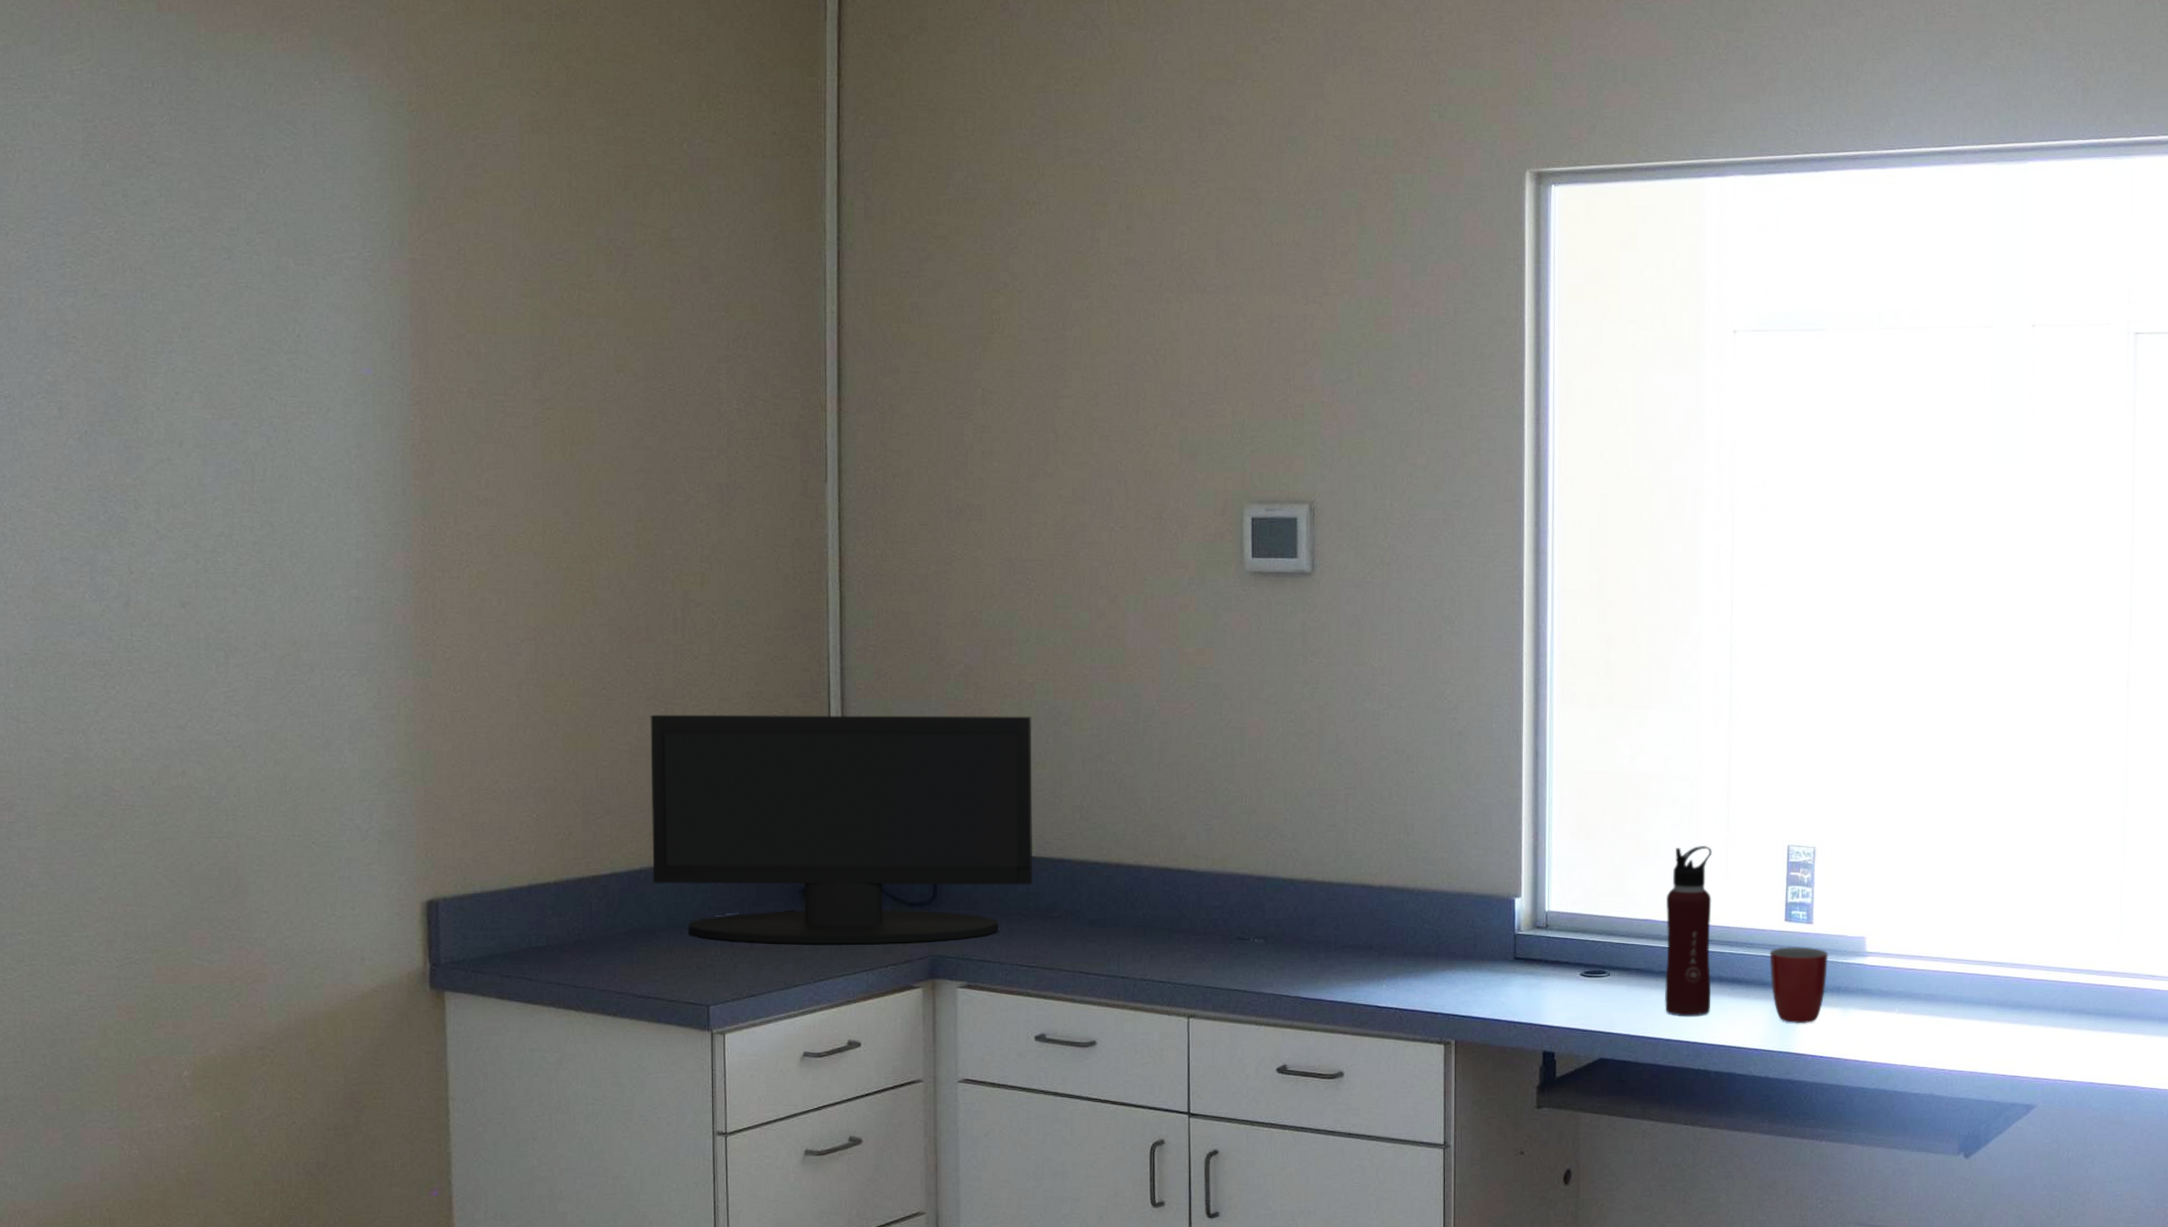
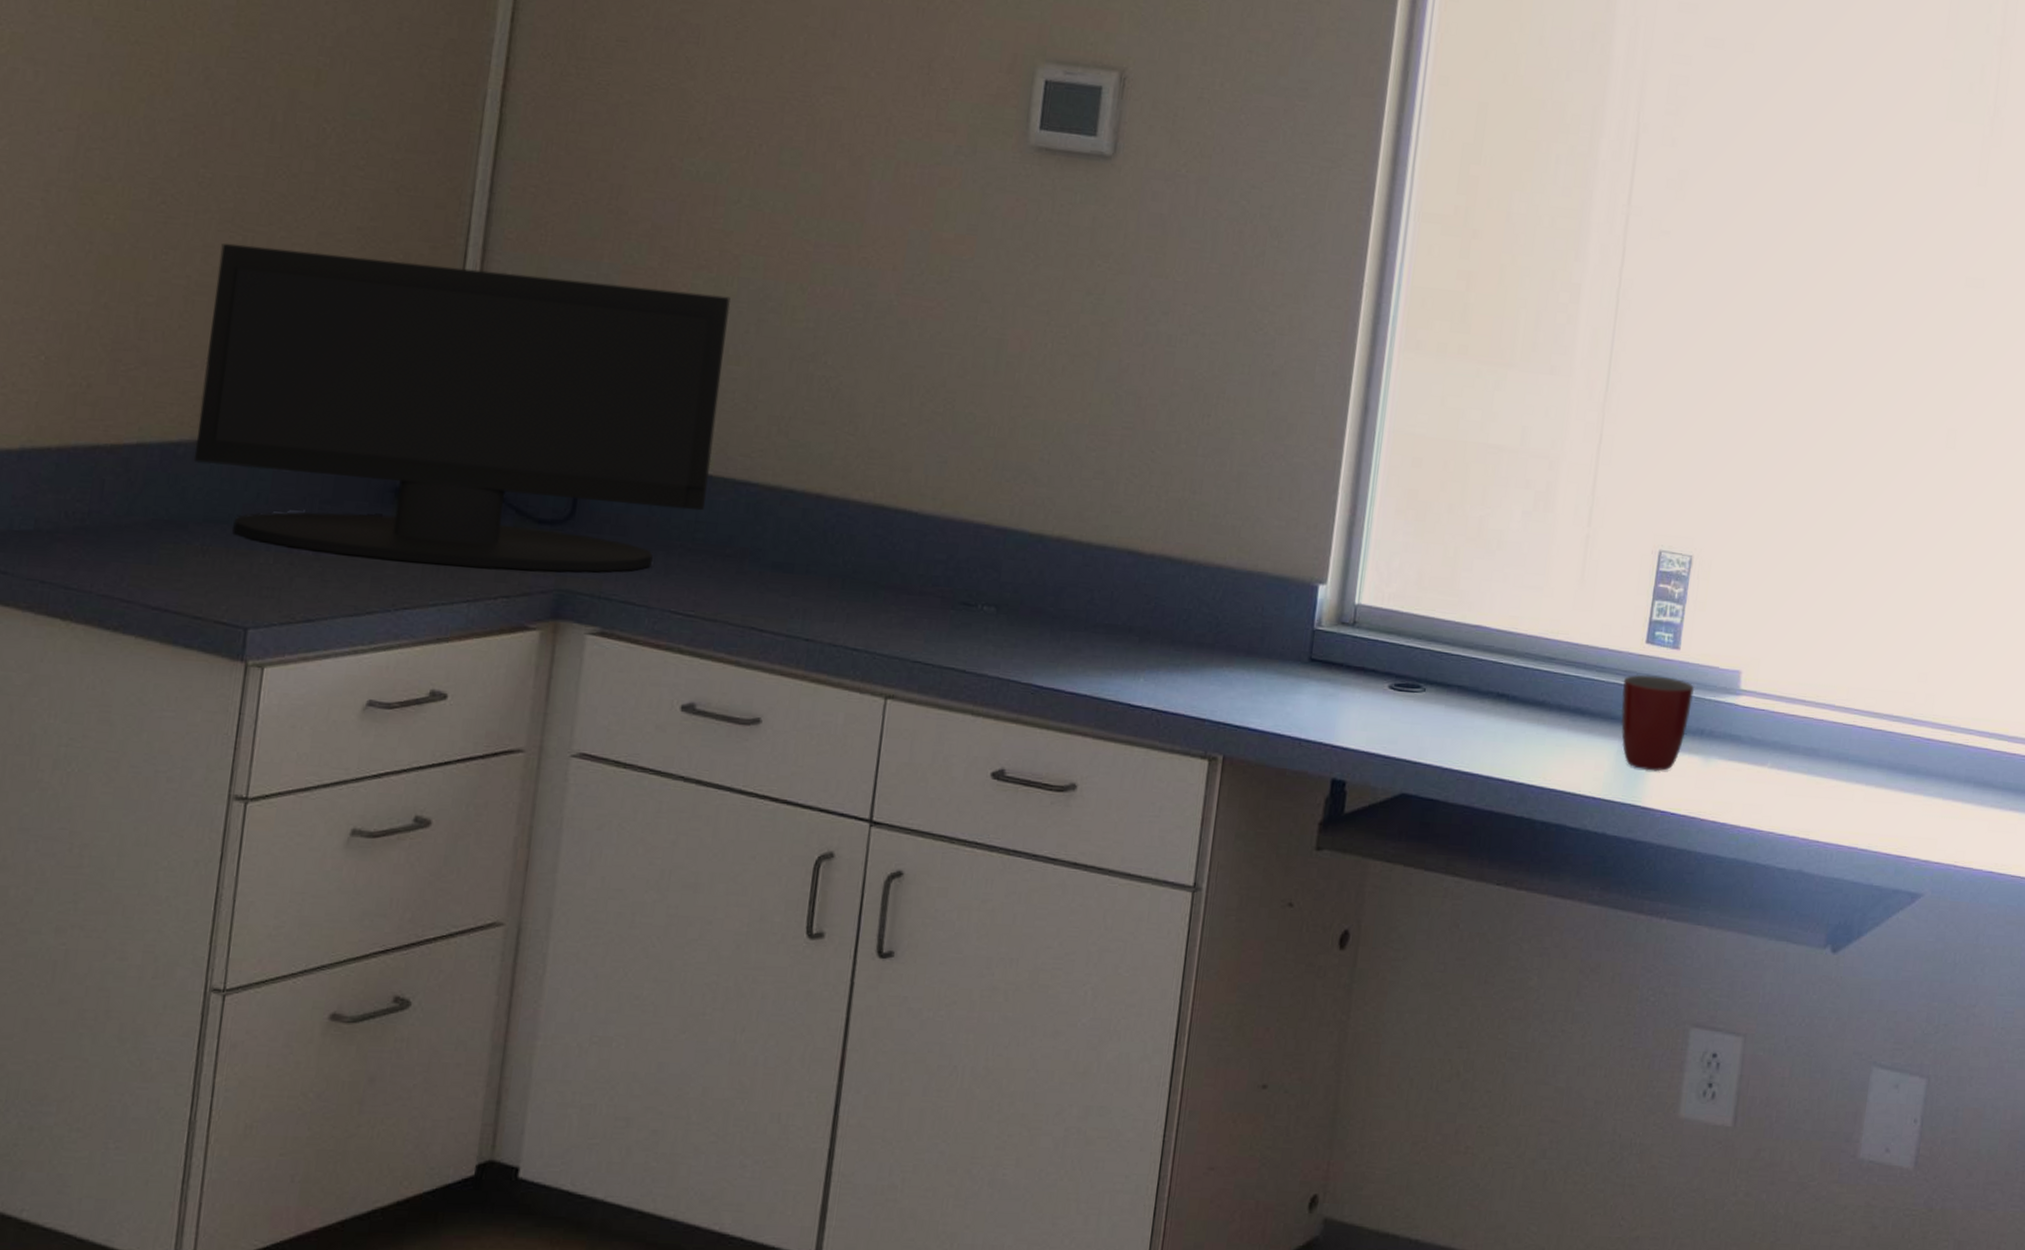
water bottle: present [1664,845,1713,1016] -> none [1488,540,1568,751]

